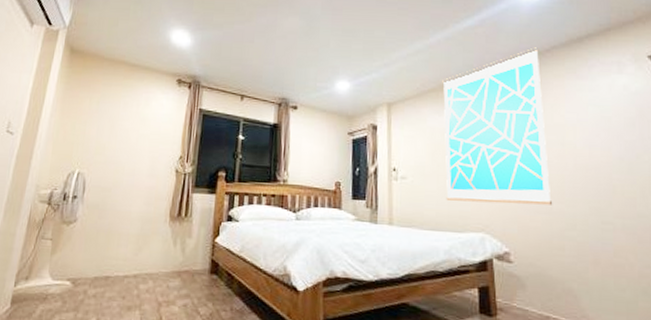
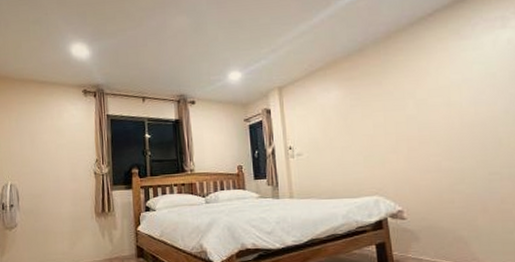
wall art: present [442,47,553,205] -> none [328,13,442,171]

